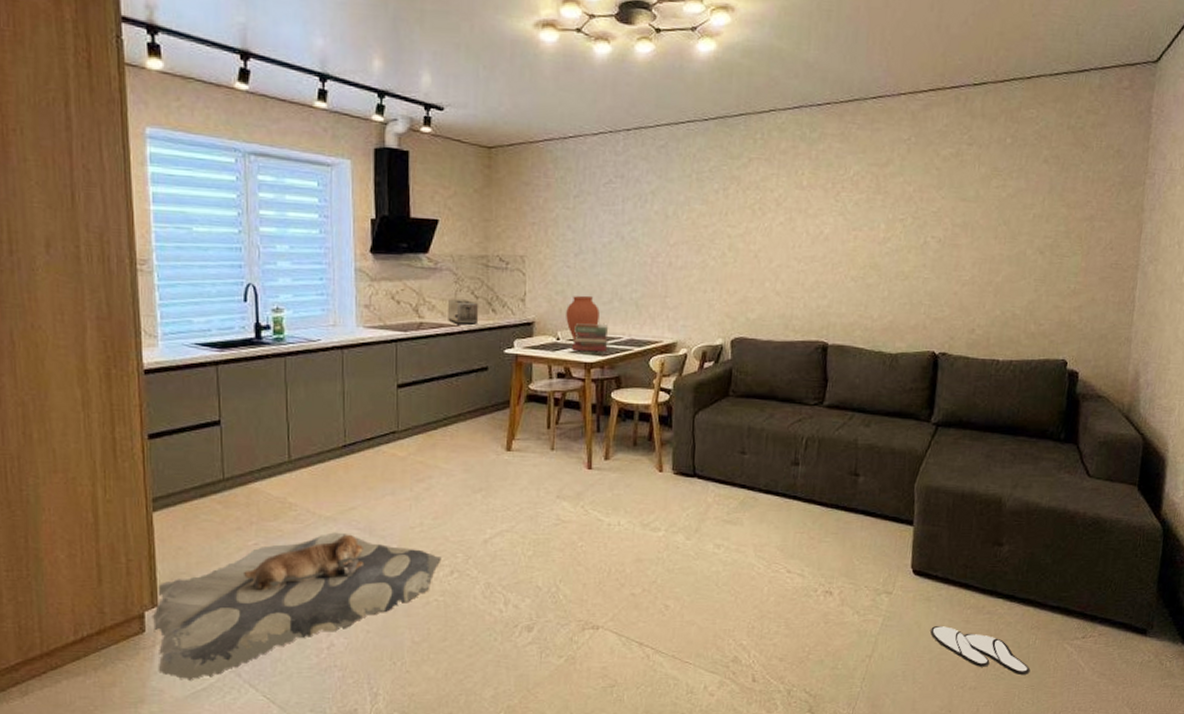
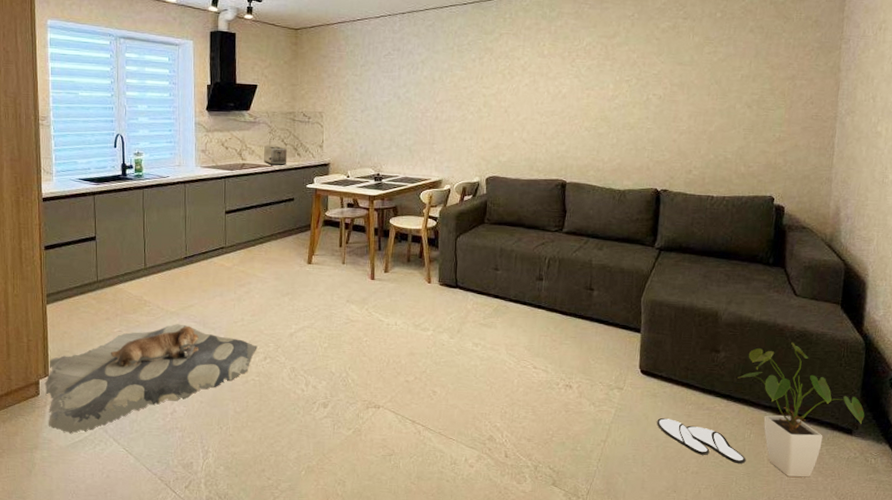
vase: present [566,295,600,341] -> none [354,142,381,178]
books: present [572,323,608,353] -> none [359,164,388,188]
house plant: none [1022,531,1161,687] -> present [737,342,865,478]

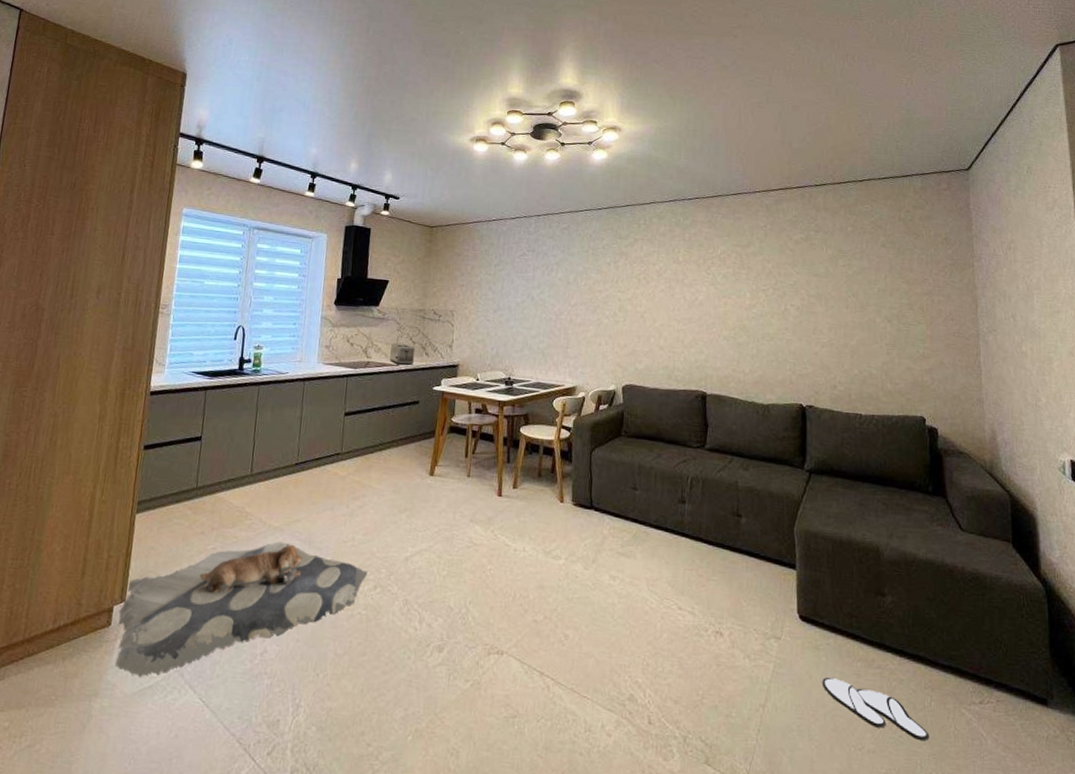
house plant: present [737,342,865,478] -> none [909,586,1059,762]

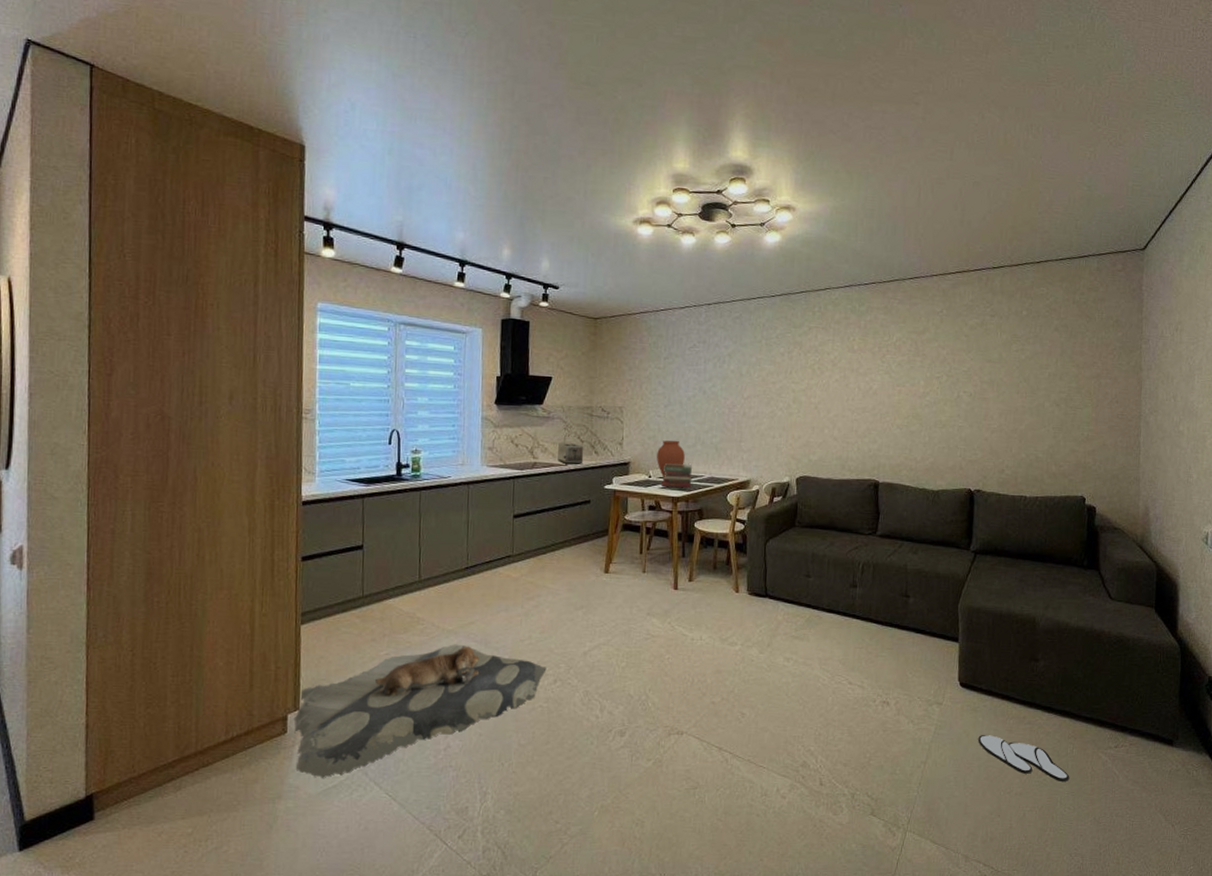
vase: none [485,344,512,382] -> present [657,440,685,479]
books: none [489,367,519,393] -> present [662,463,692,489]

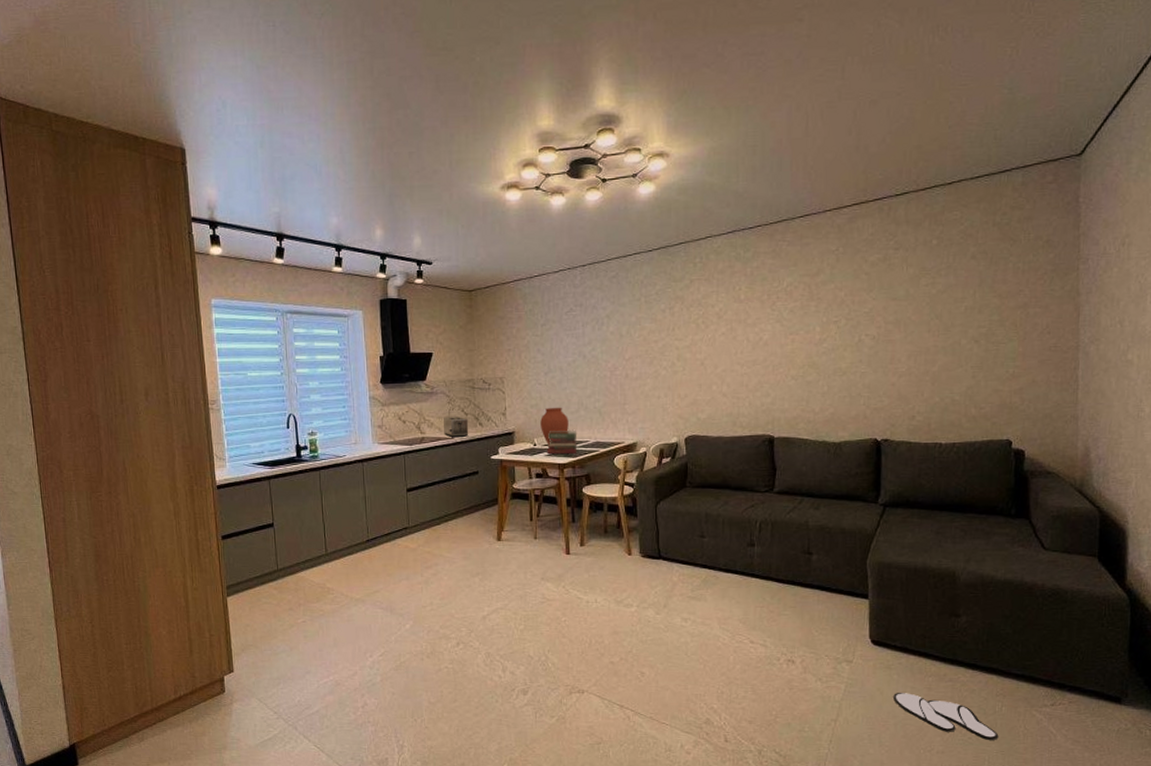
dog bed: present [293,644,547,778] -> none [229,611,449,732]

